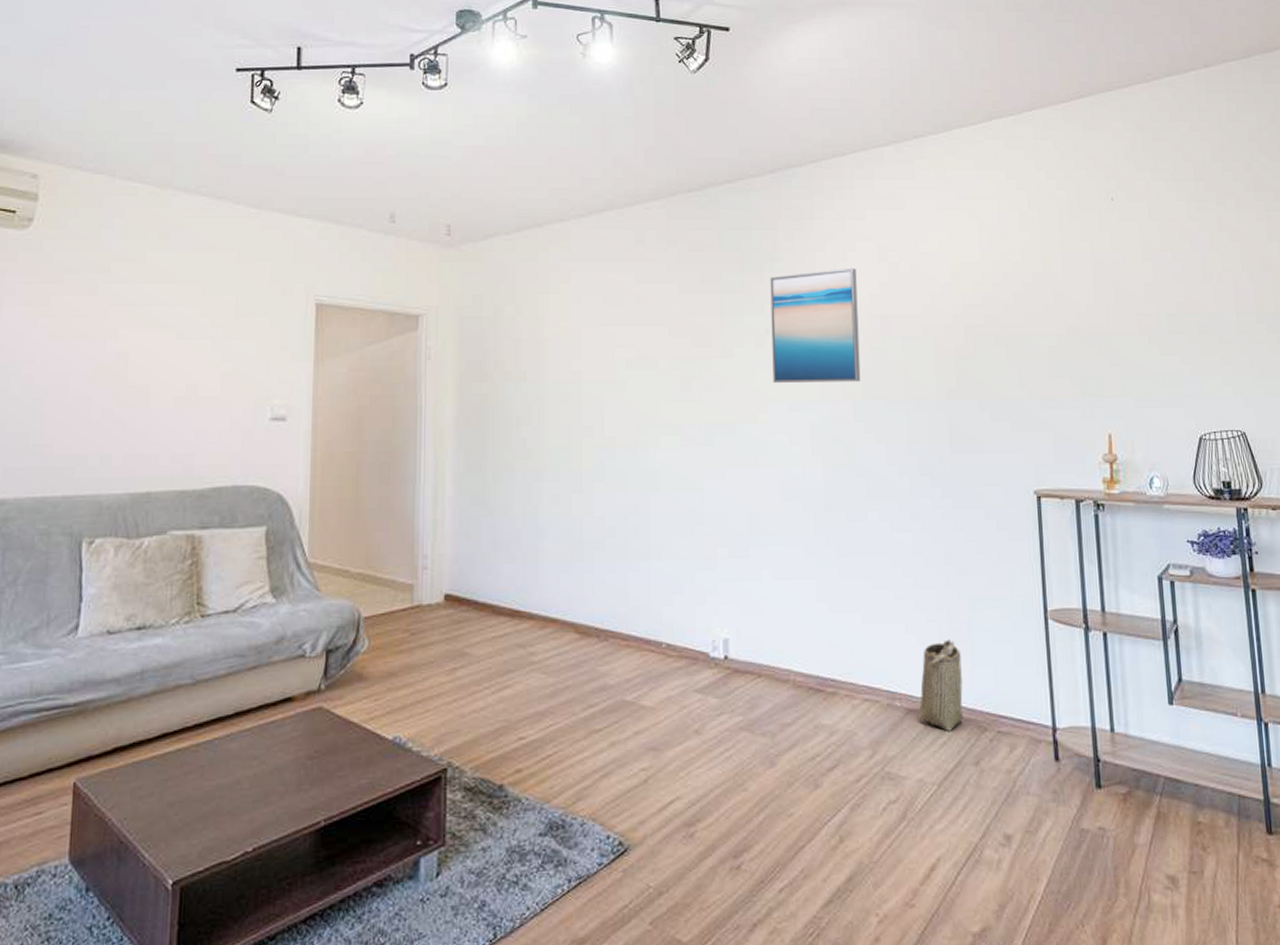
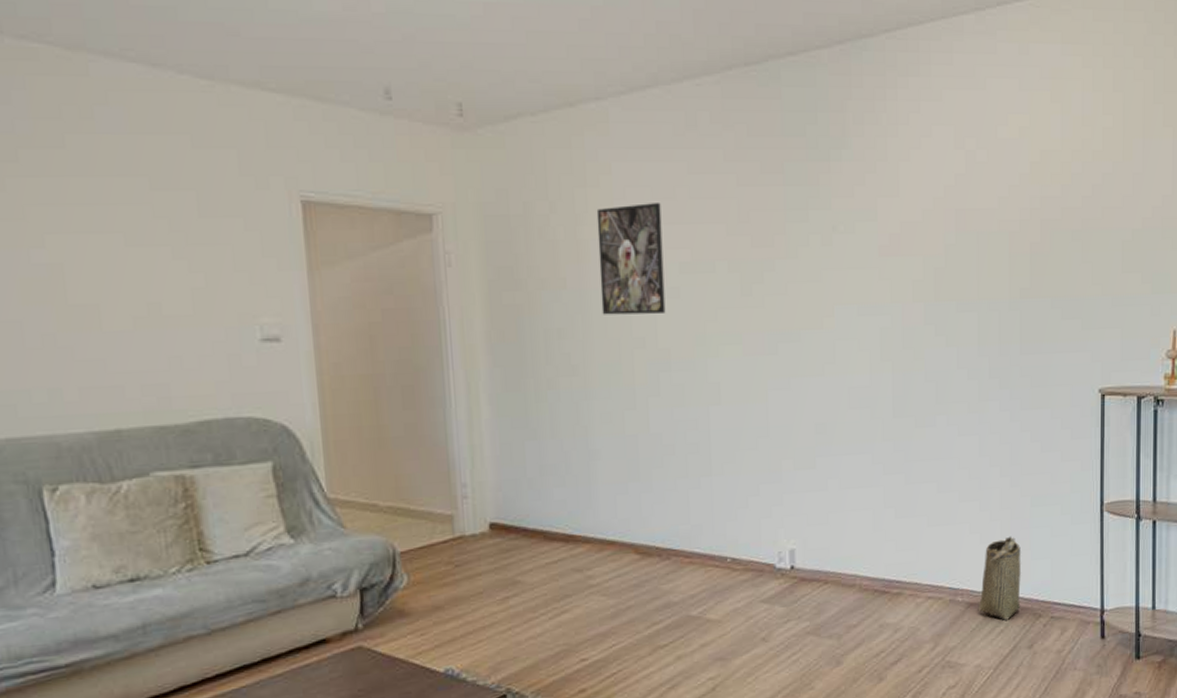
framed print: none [556,308,612,405] -> present [596,203,666,315]
wall art: present [770,267,861,384] -> none [838,156,933,286]

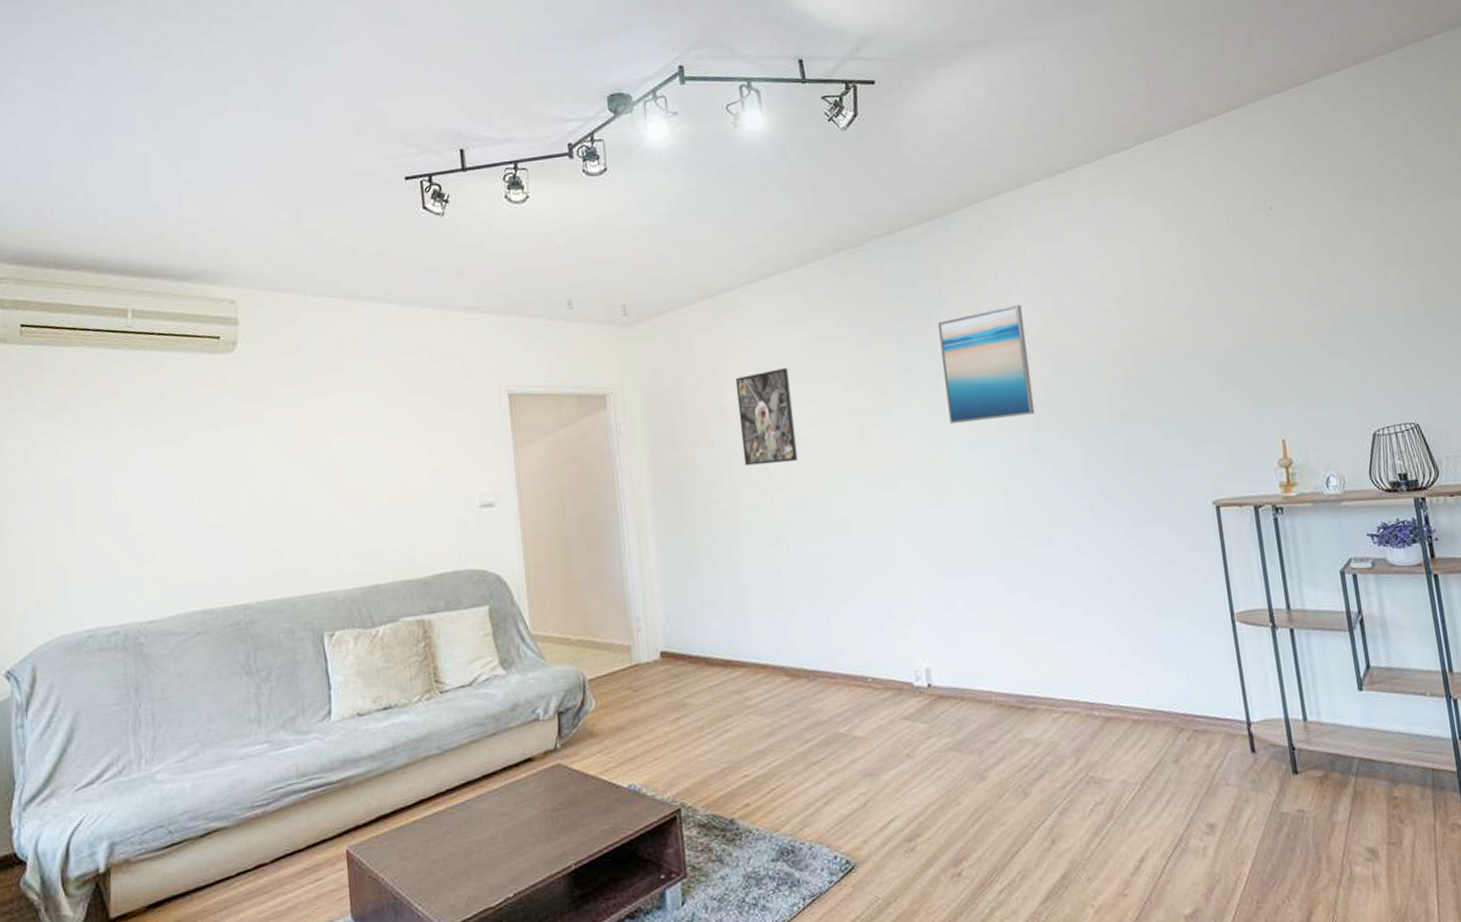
wall art: none [838,156,933,286] -> present [938,304,1035,424]
basket: present [978,536,1021,620] -> none [1116,649,1161,734]

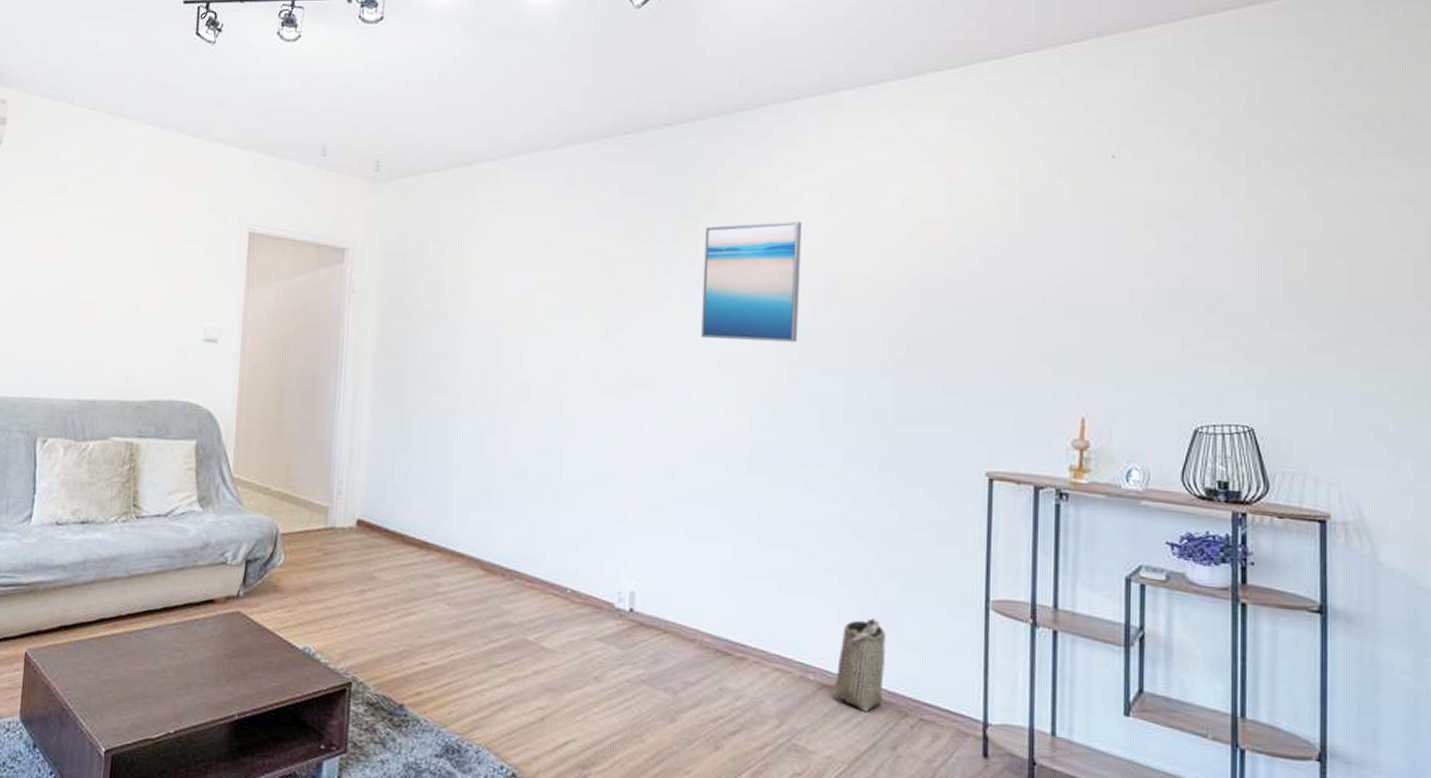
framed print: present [735,368,798,466] -> none [474,250,536,349]
basket: none [1116,649,1161,734] -> present [832,618,886,712]

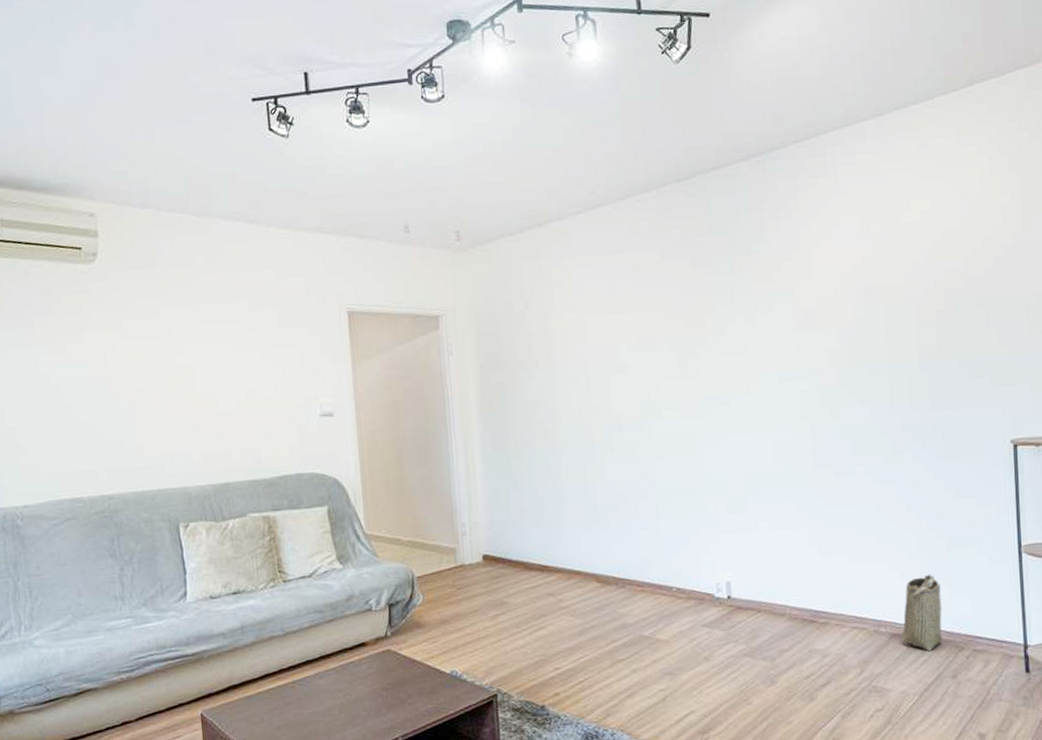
wall art: present [701,220,802,342] -> none [757,242,846,357]

